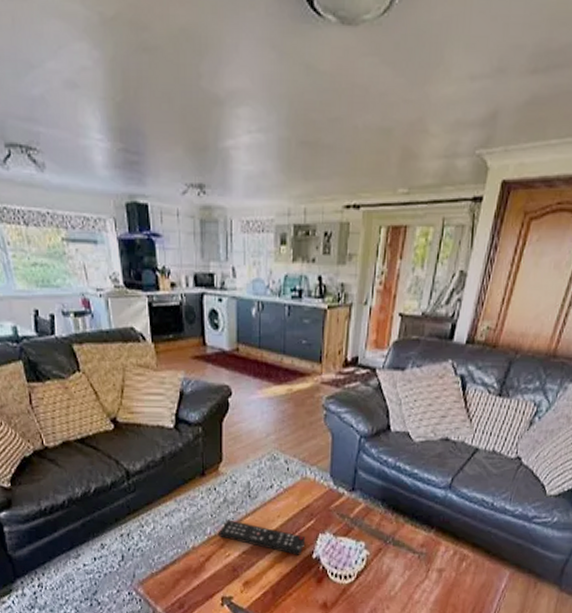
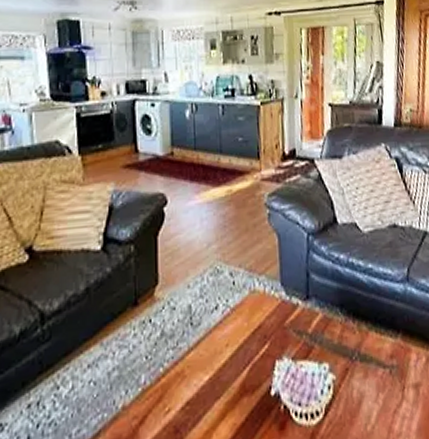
remote control: present [219,519,306,555] -> none [156,359,261,396]

